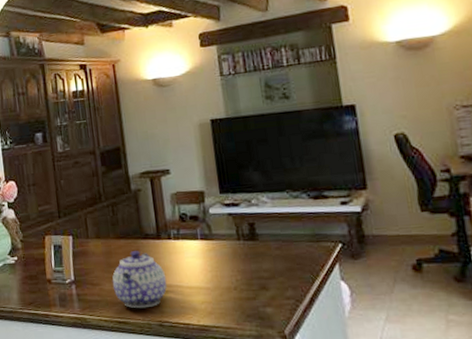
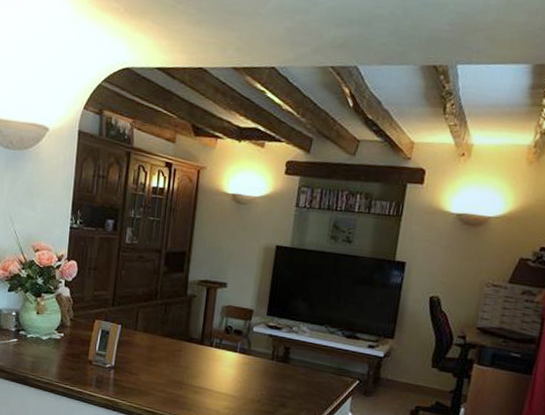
teapot: present [112,250,167,309] -> none [149,350,200,403]

